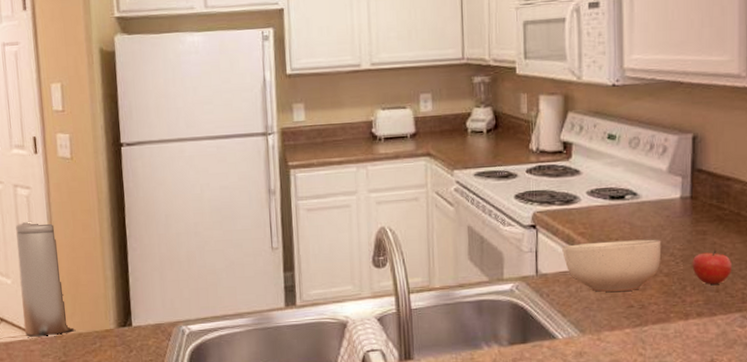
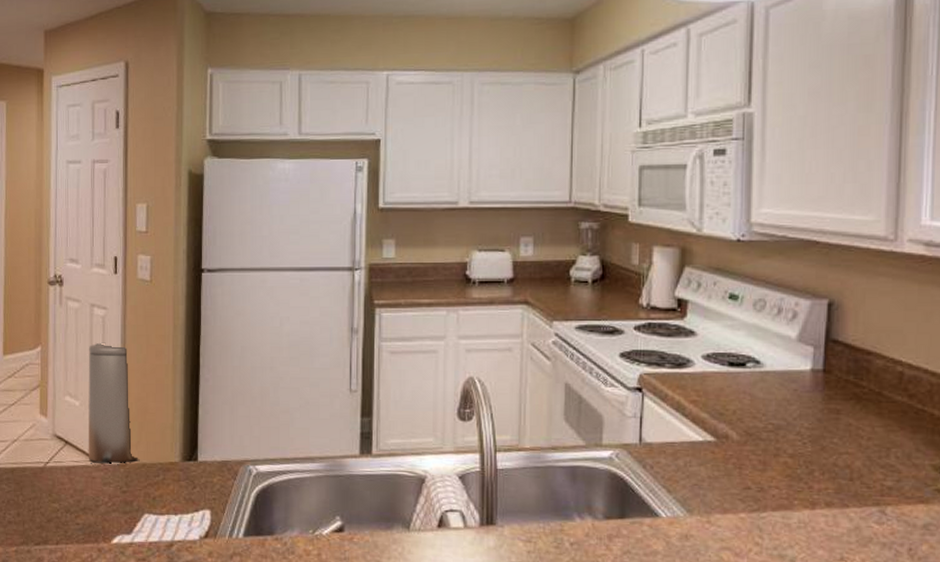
bowl: present [561,239,662,292] -> none [669,412,787,470]
fruit: present [692,249,731,285] -> none [822,432,869,472]

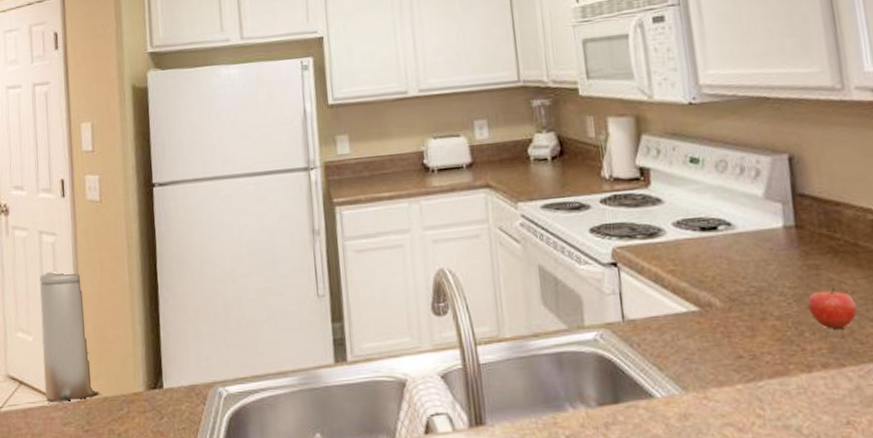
fruit: none [822,432,869,472] -> present [807,287,857,329]

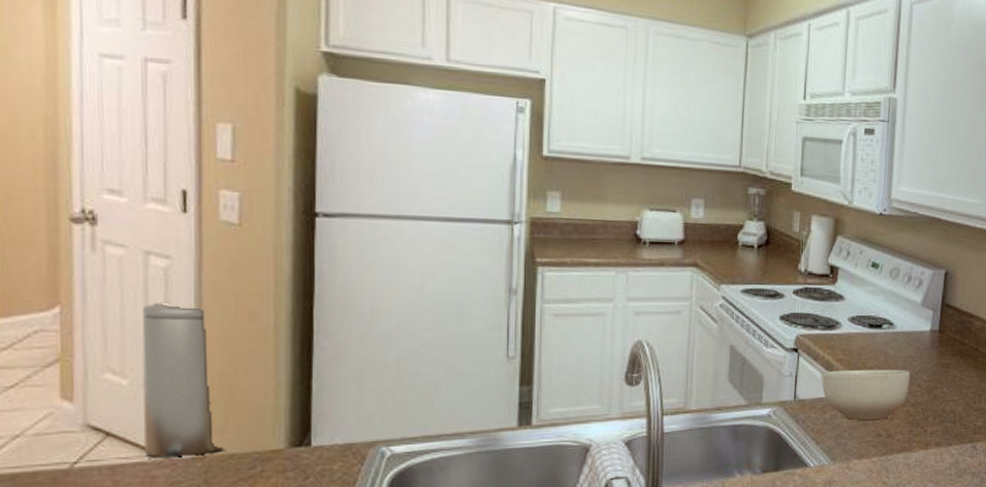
bowl: none [649,275,770,340] -> present [820,369,911,420]
fruit: present [807,287,857,329] -> none [935,382,968,416]

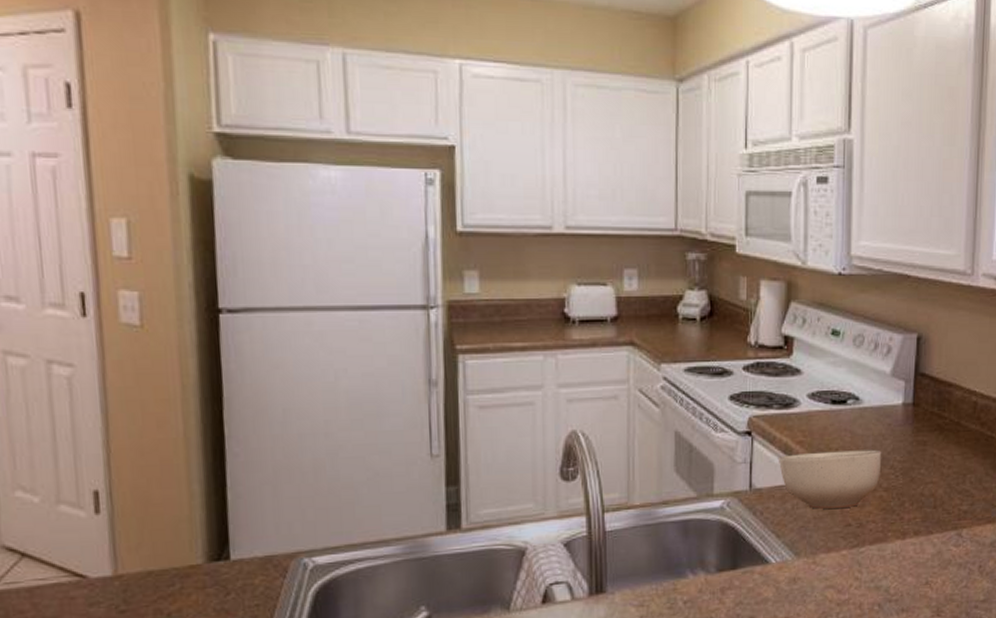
pedal bin: present [142,303,226,461] -> none [49,414,143,582]

